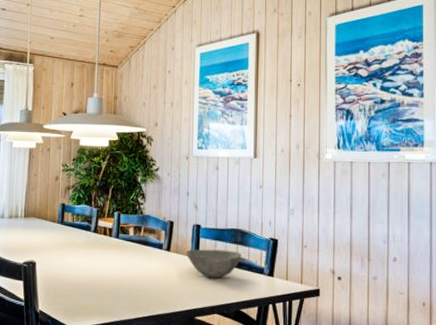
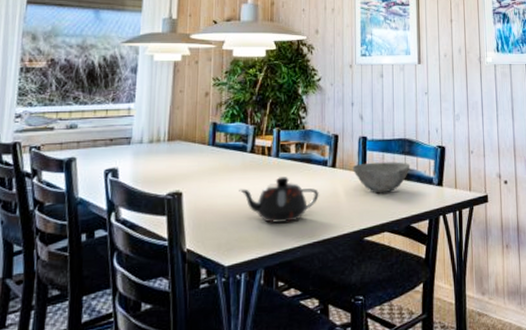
teapot: none [83,256,154,297] -> present [239,177,319,224]

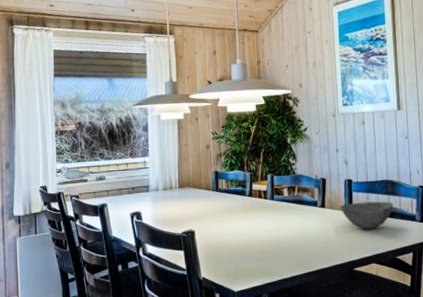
teapot: present [239,177,319,224] -> none [241,216,311,257]

